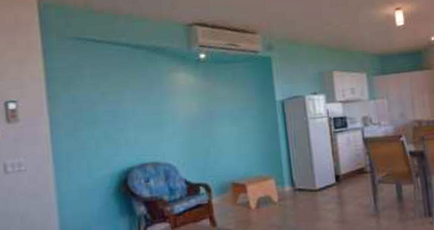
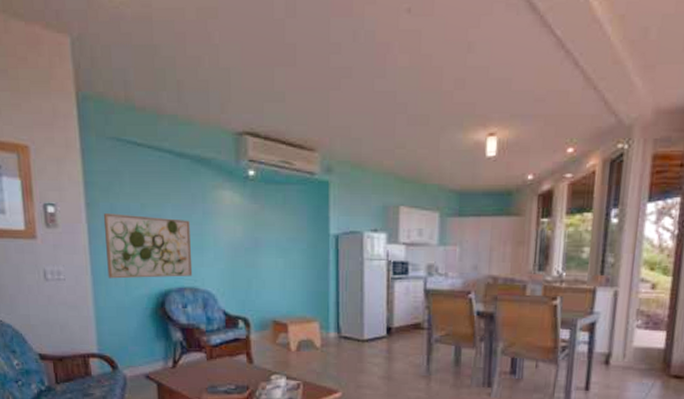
wall art: none [64,102,154,164] -> present [103,213,193,279]

